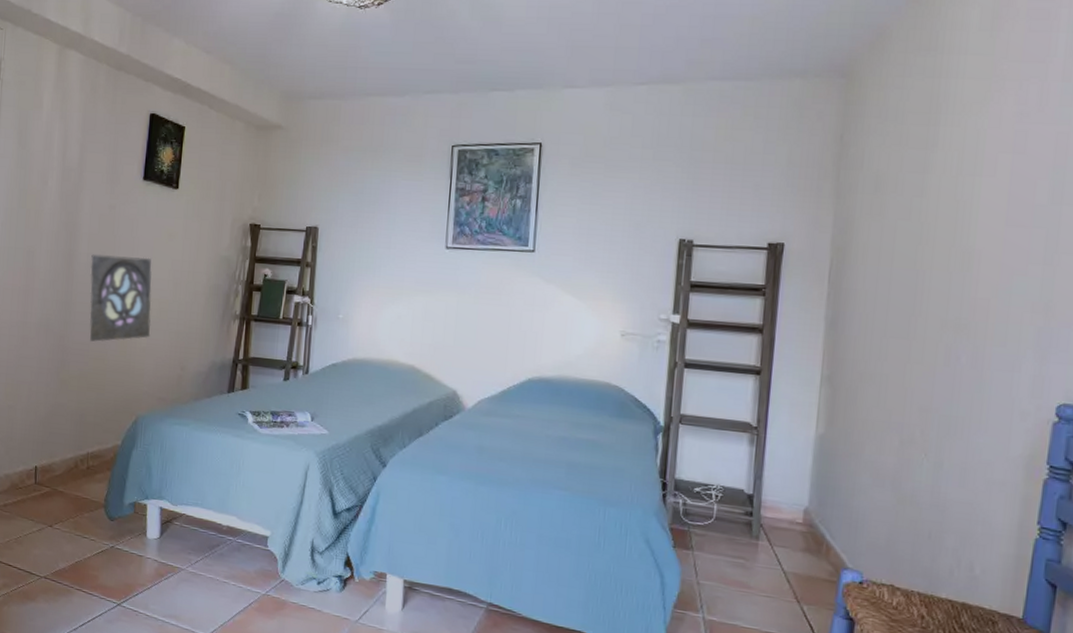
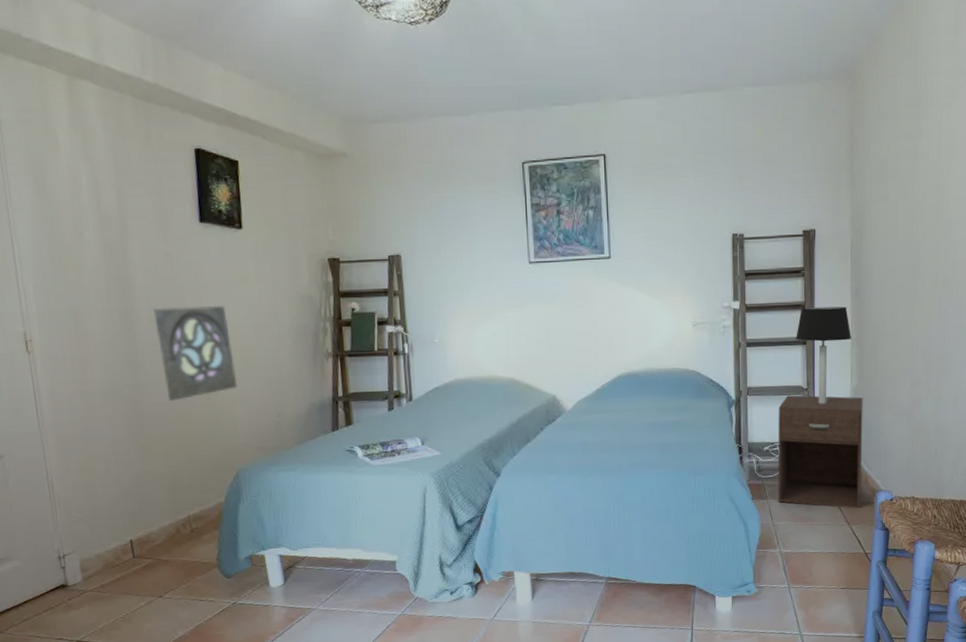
nightstand: none [705,431,832,585] -> present [777,395,863,509]
table lamp: none [747,331,823,449] -> present [796,306,852,404]

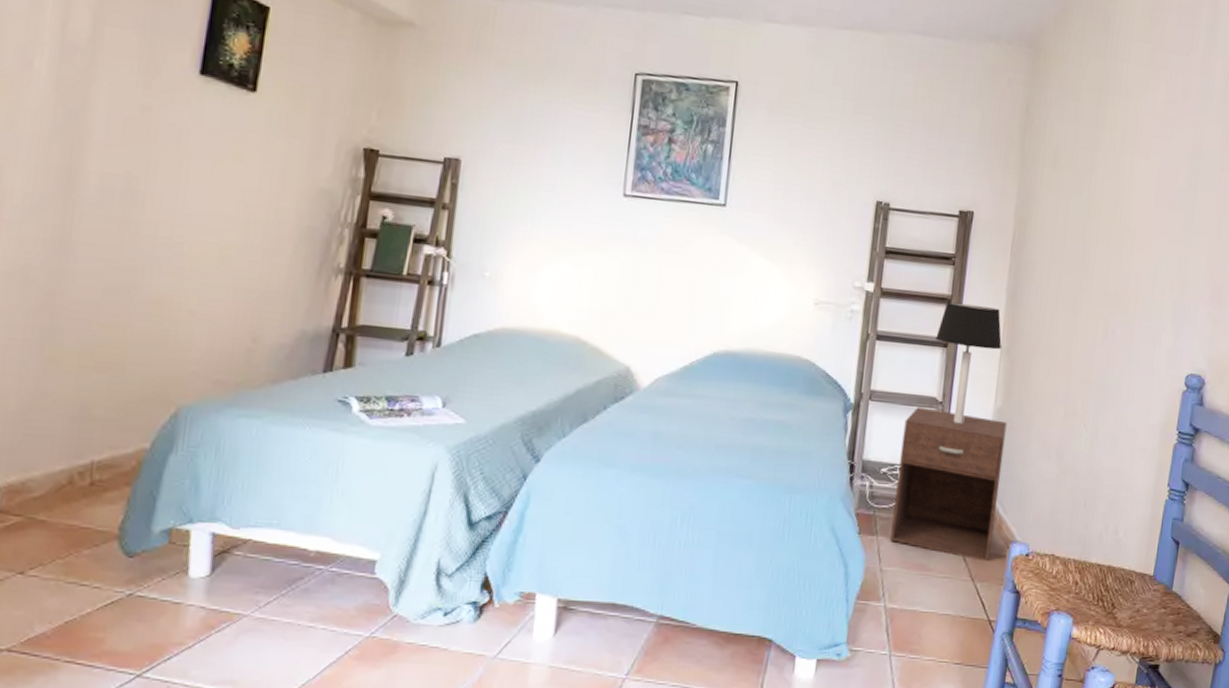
wall ornament: present [153,305,238,401] -> none [101,174,210,301]

